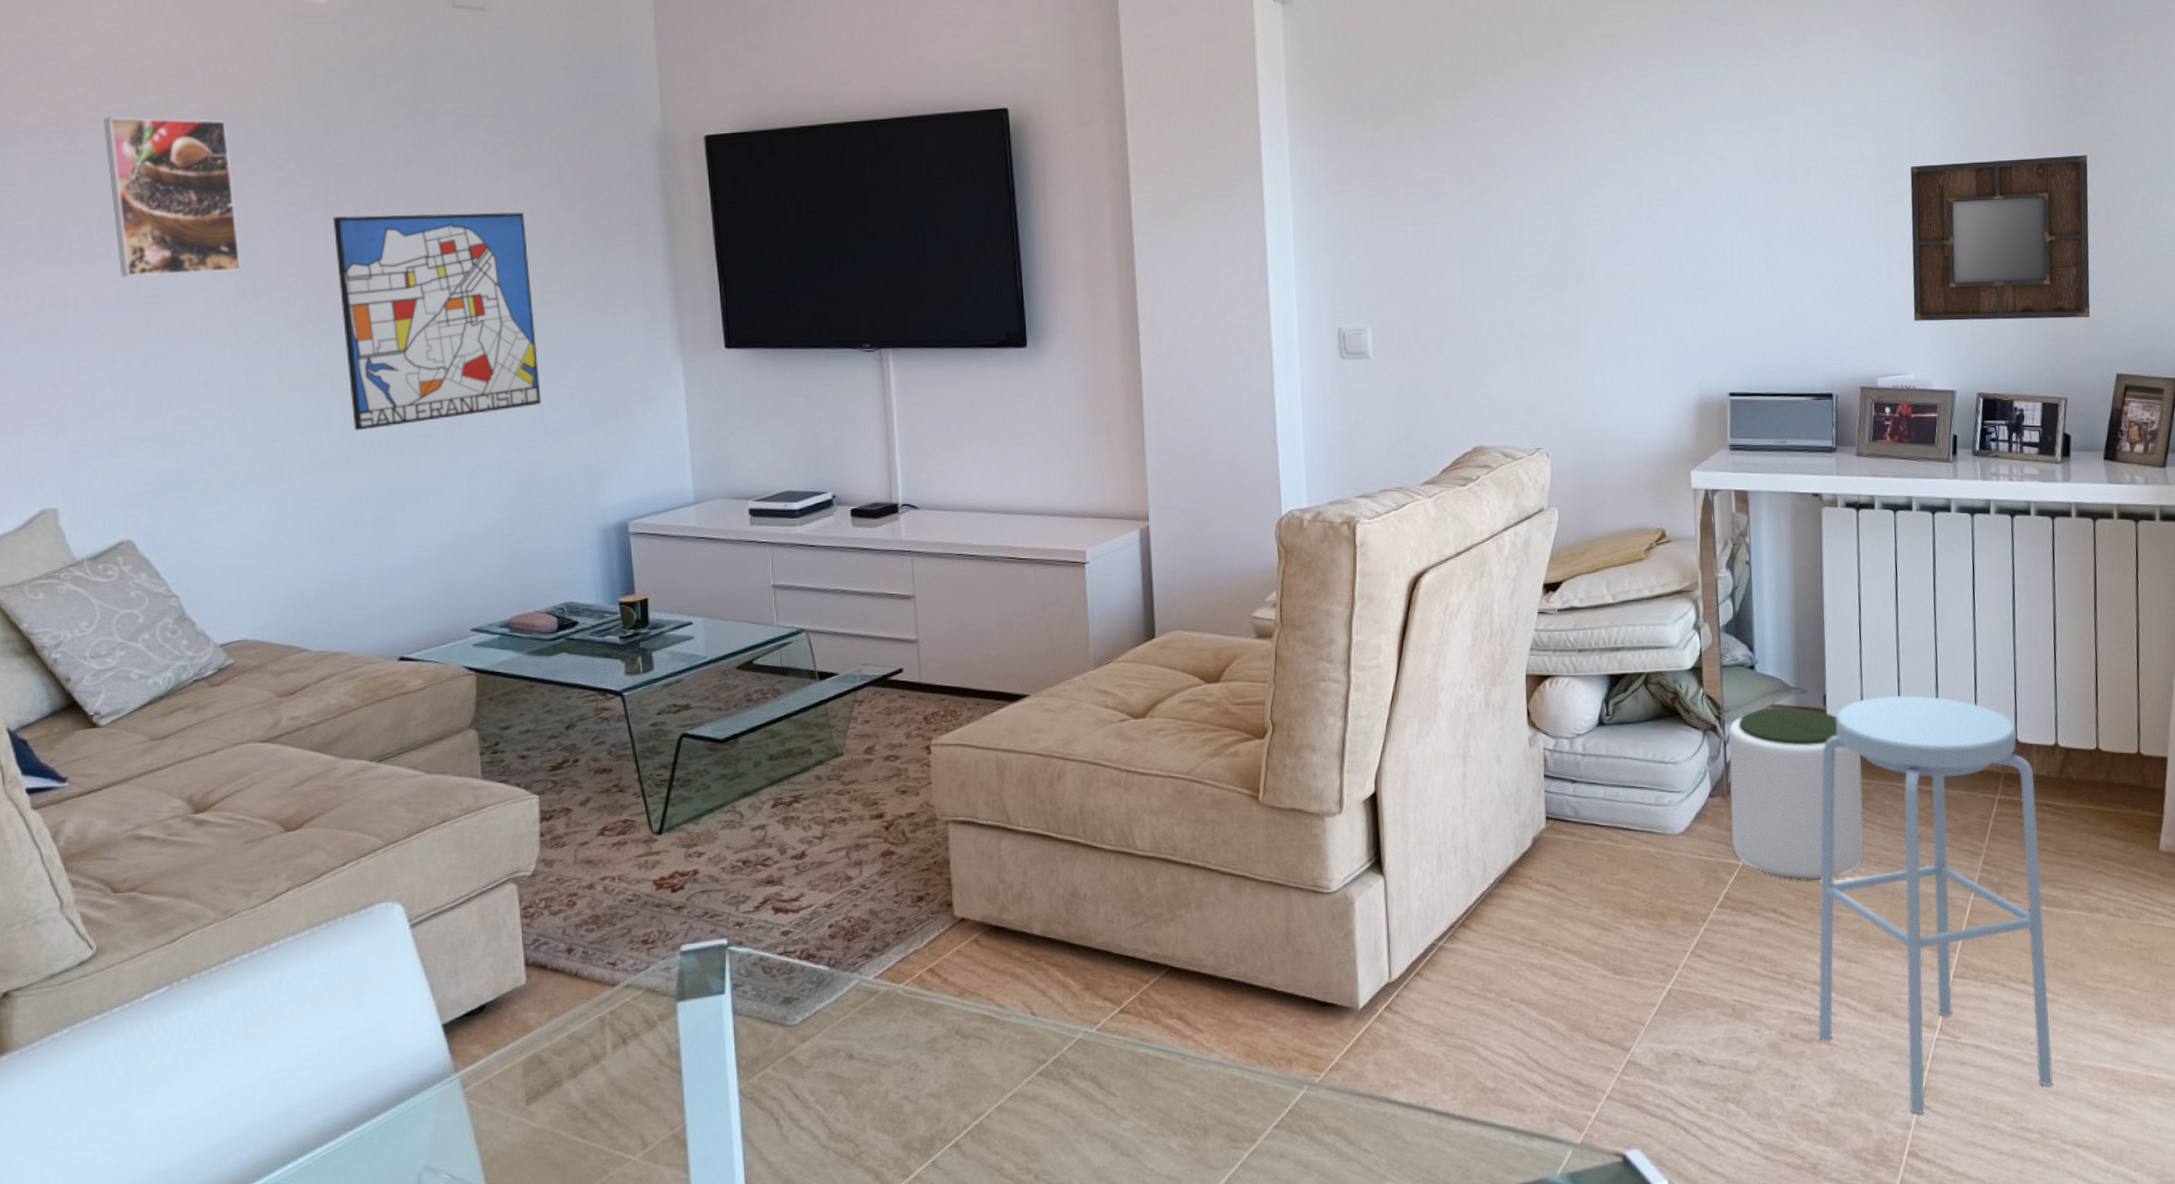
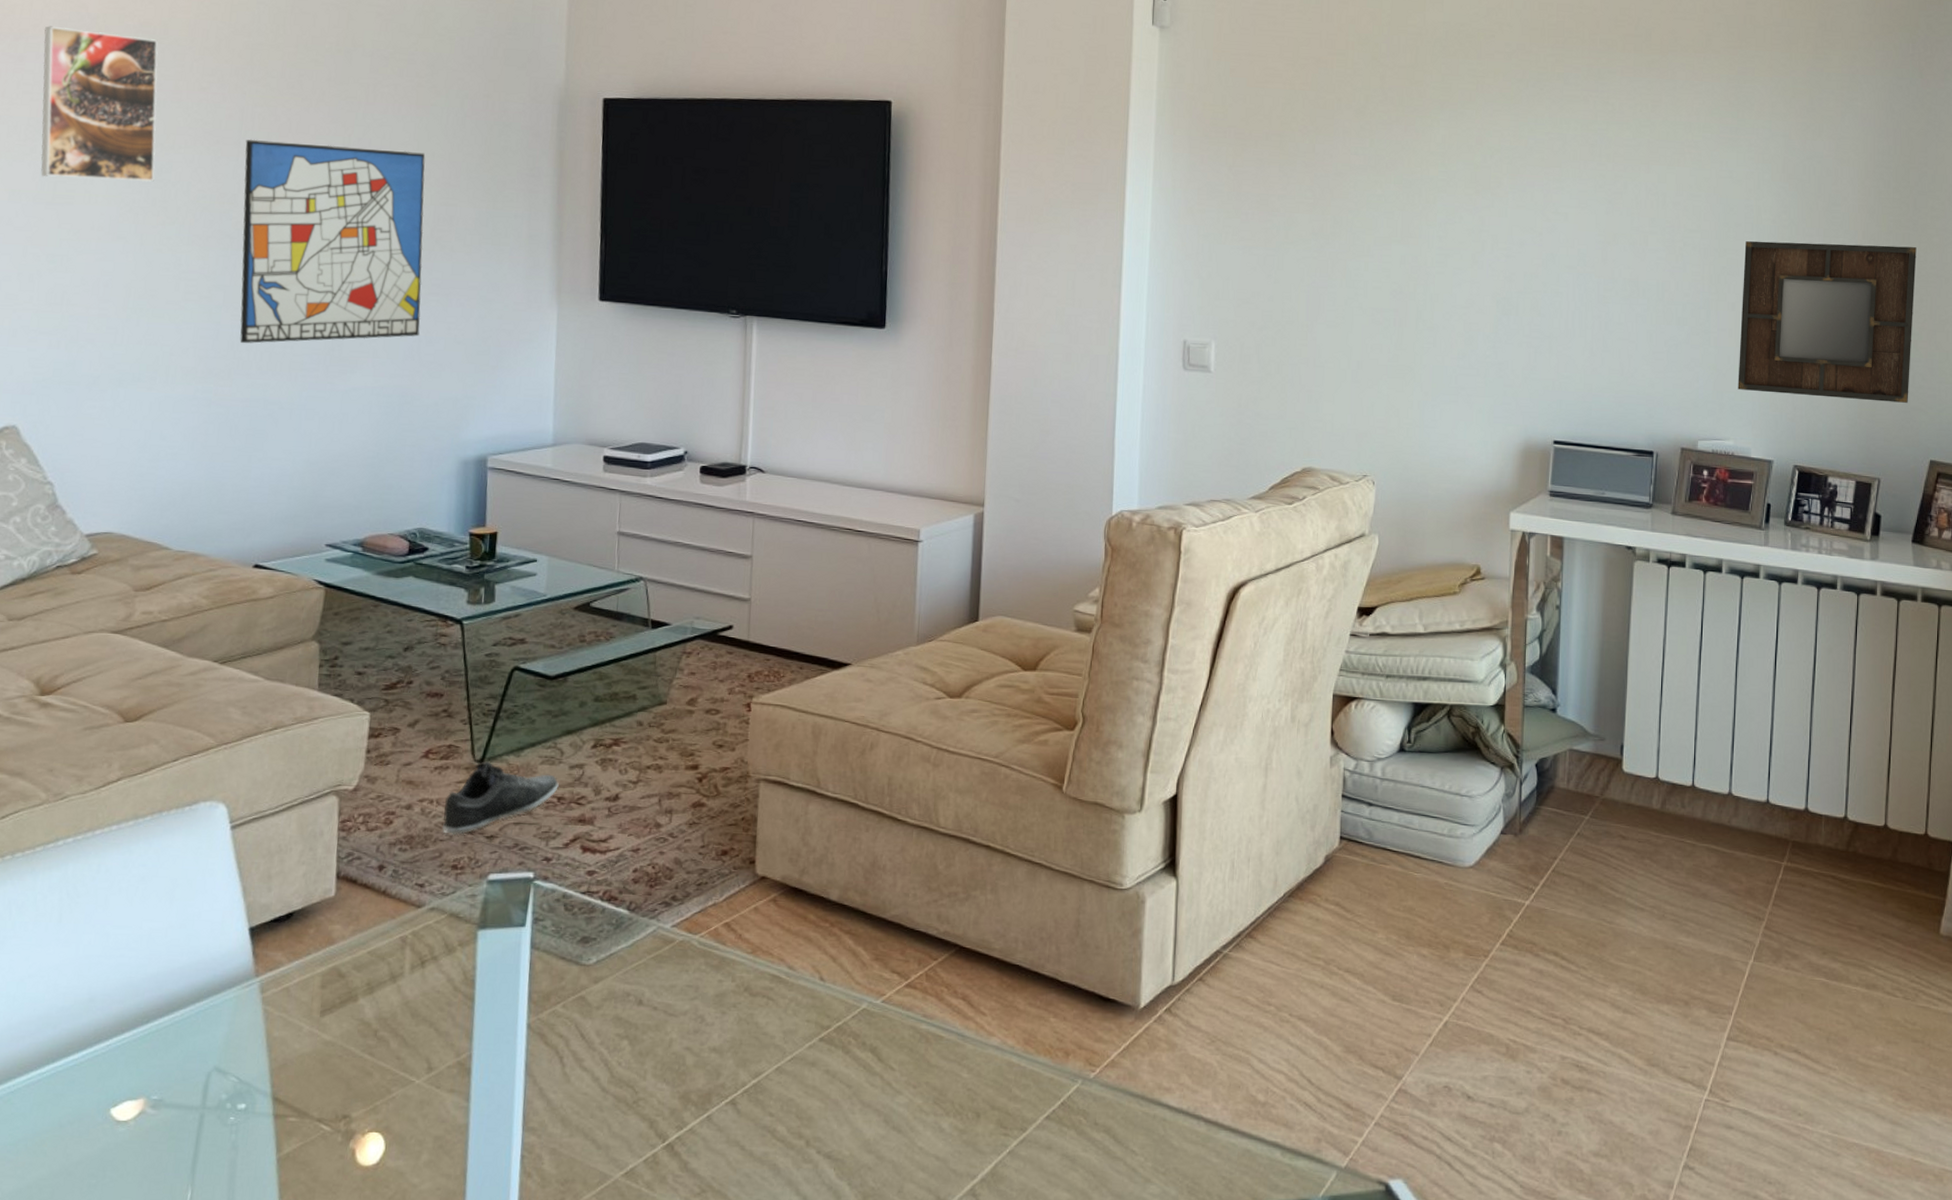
shoe: none [626,831,742,909] -> present [443,760,559,835]
plant pot: present [1727,707,1864,880] -> none [1519,753,1654,927]
stool: present [1818,695,2053,1114] -> none [1589,752,1821,1174]

